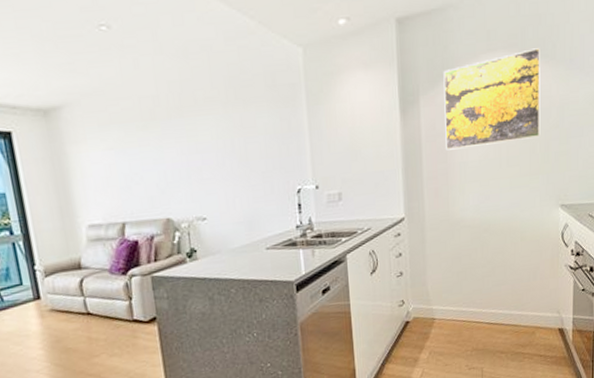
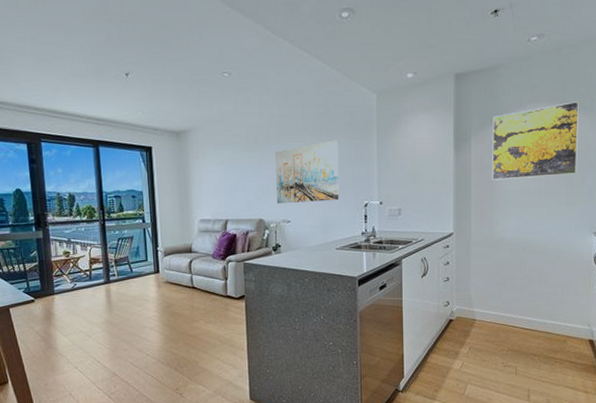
wall art: none [179,110,266,198] -> present [275,140,339,204]

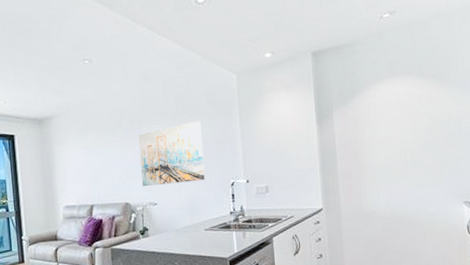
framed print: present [492,101,579,180] -> none [352,73,441,154]

